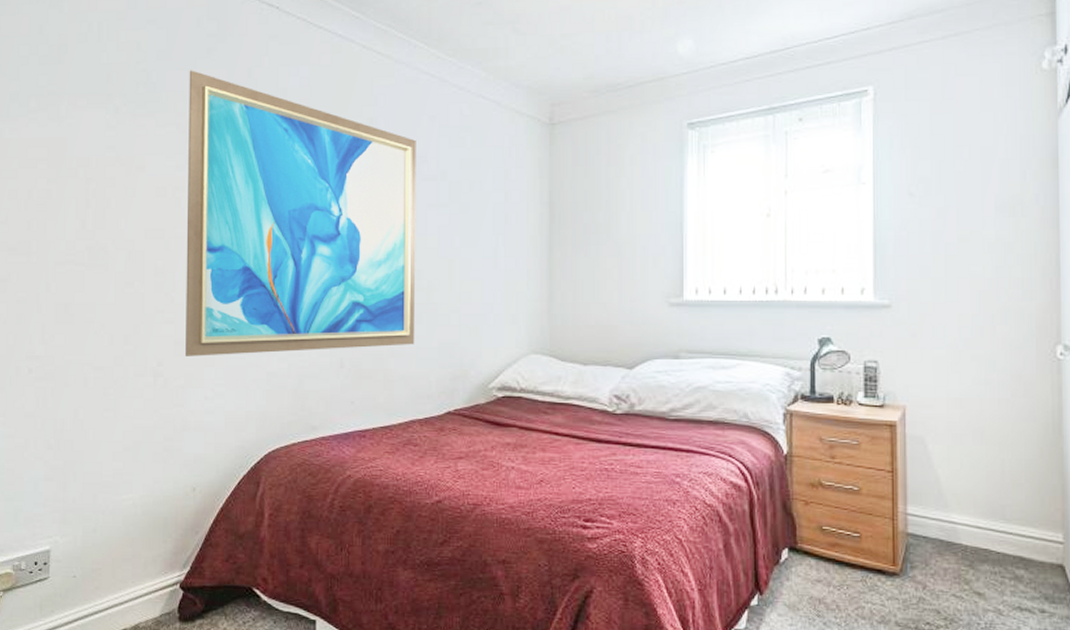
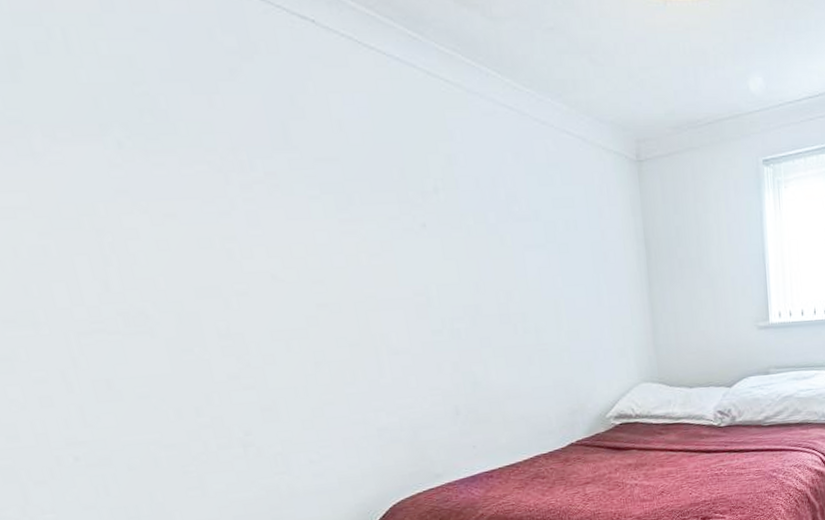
wall art: present [185,70,416,356] -> none [210,95,530,422]

